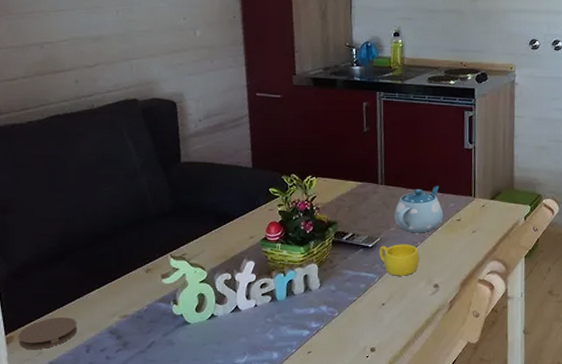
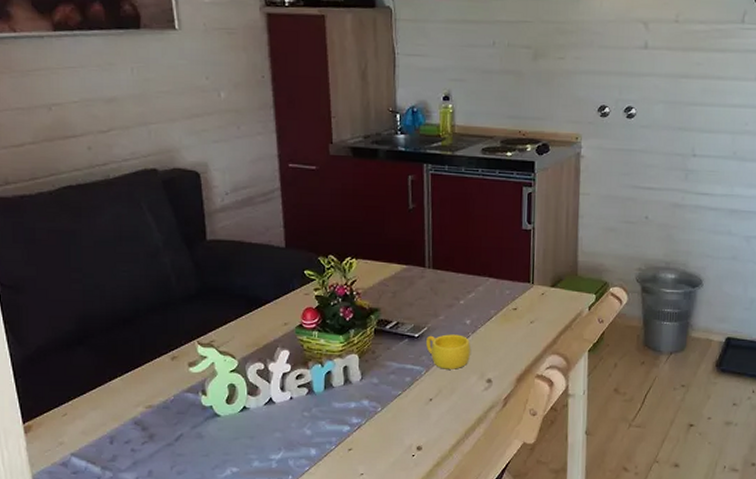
coaster: present [17,317,77,350] -> none [36,406,100,440]
teapot: present [393,186,444,233] -> none [442,271,498,323]

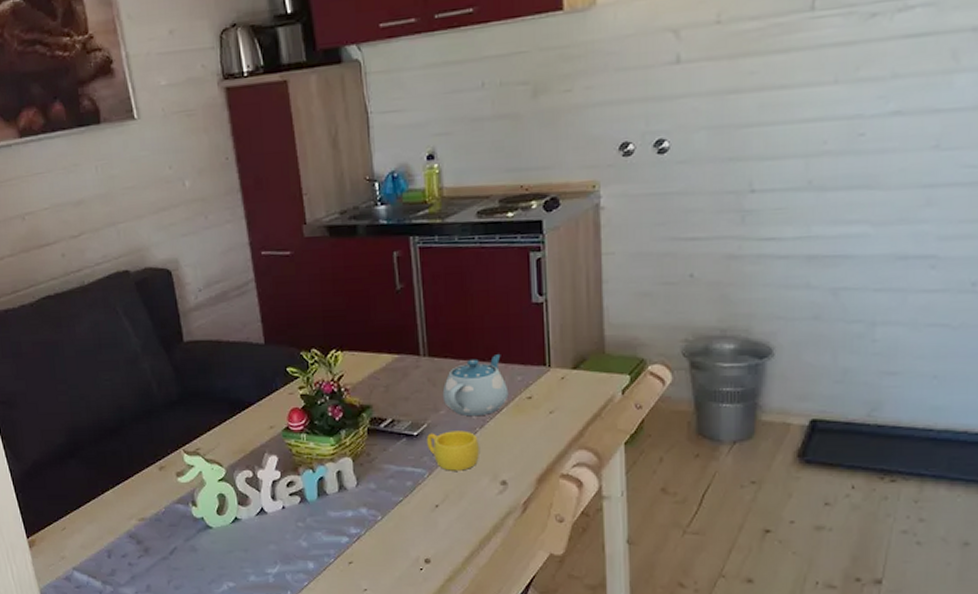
teapot: none [442,271,498,323] -> present [442,355,509,417]

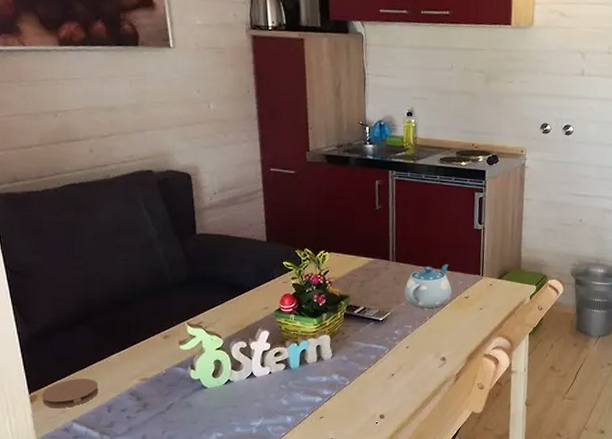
coaster: none [39,520,96,555] -> present [41,378,99,409]
cup: present [427,430,479,471] -> none [389,318,428,349]

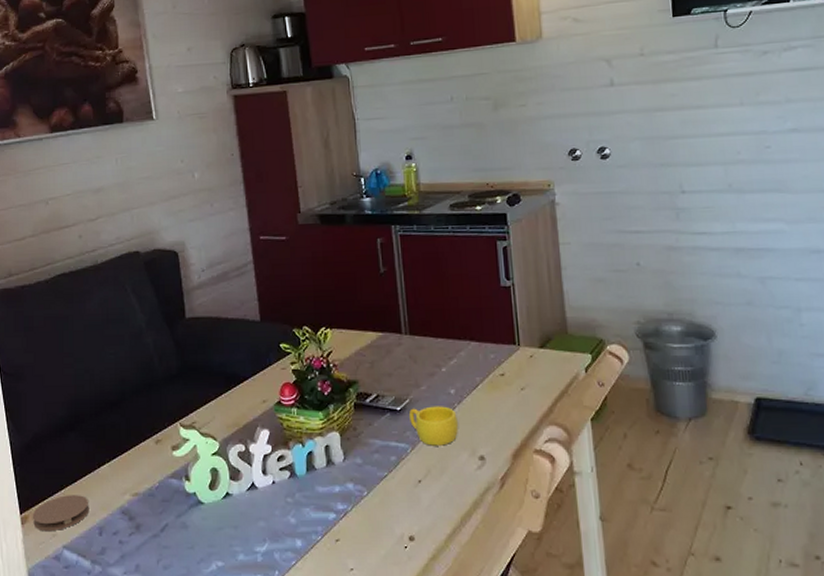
cup: none [389,318,428,349] -> present [409,406,458,446]
teapot: present [404,264,452,309] -> none [423,334,483,393]

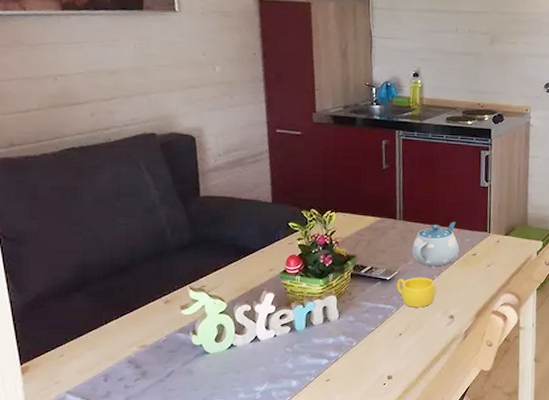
coaster: present [32,495,89,532] -> none [33,347,95,380]
teapot: none [423,334,483,393] -> present [411,222,460,267]

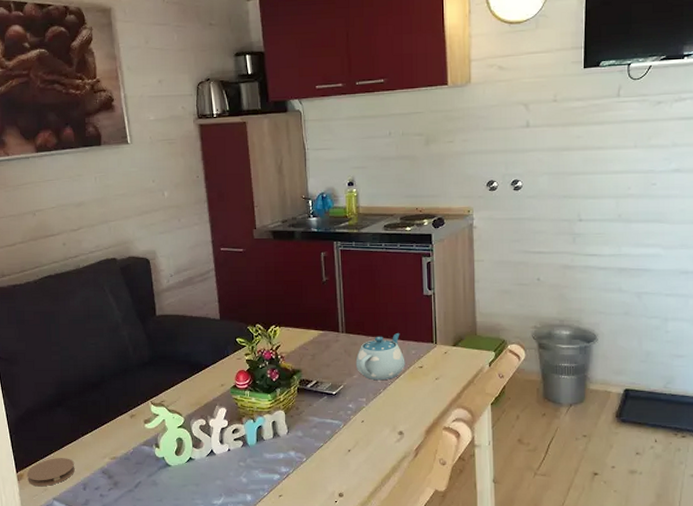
coaster: none [33,347,95,380] -> present [26,458,75,487]
cup: present [397,277,435,308] -> none [343,391,382,423]

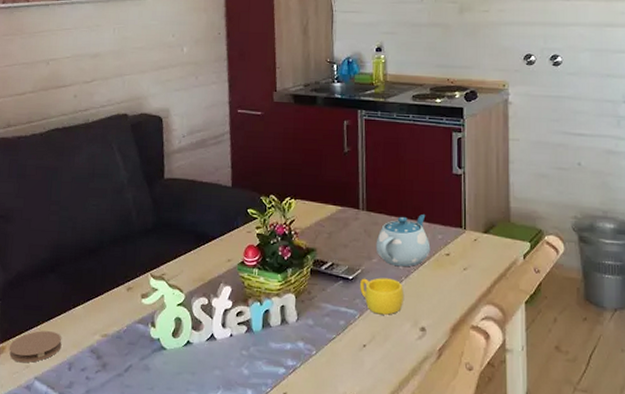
cup: none [343,391,382,423] -> present [360,278,403,315]

